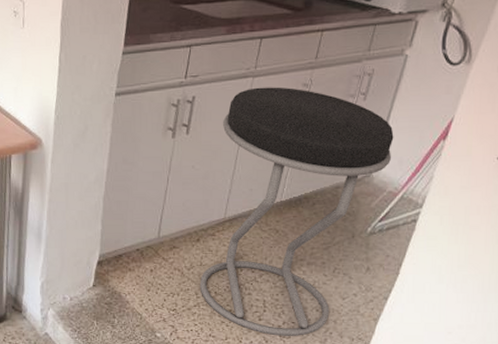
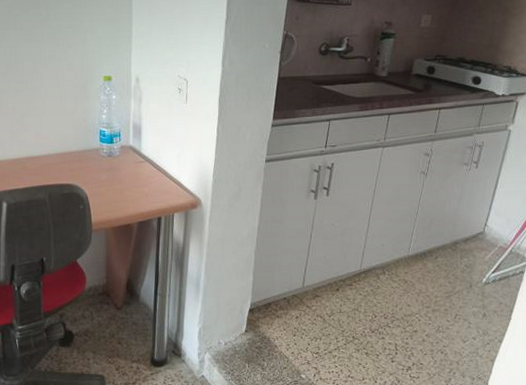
stool: present [199,87,394,337] -> none [339,156,502,377]

